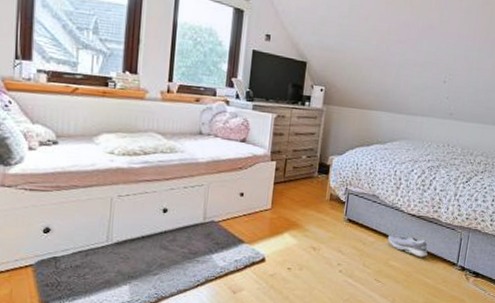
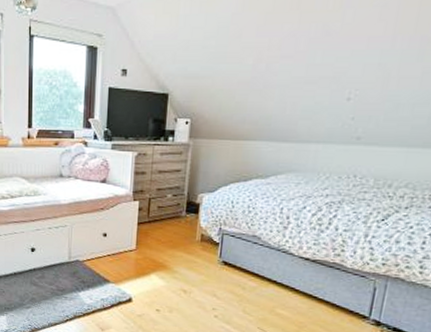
shoe: present [387,235,428,258] -> none [272,281,327,308]

